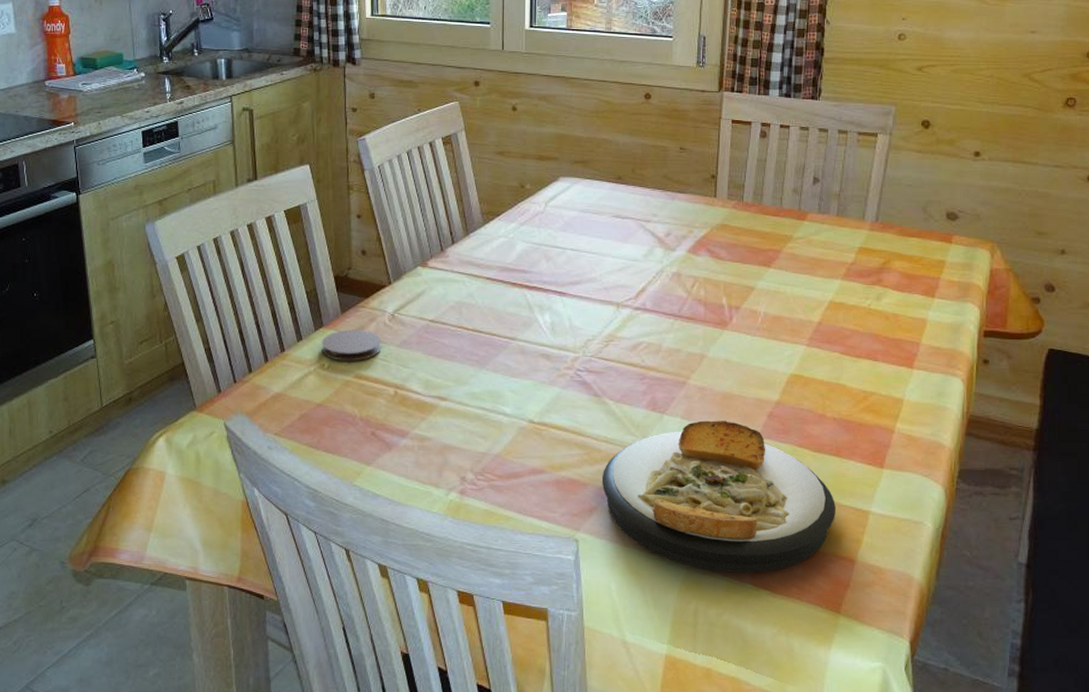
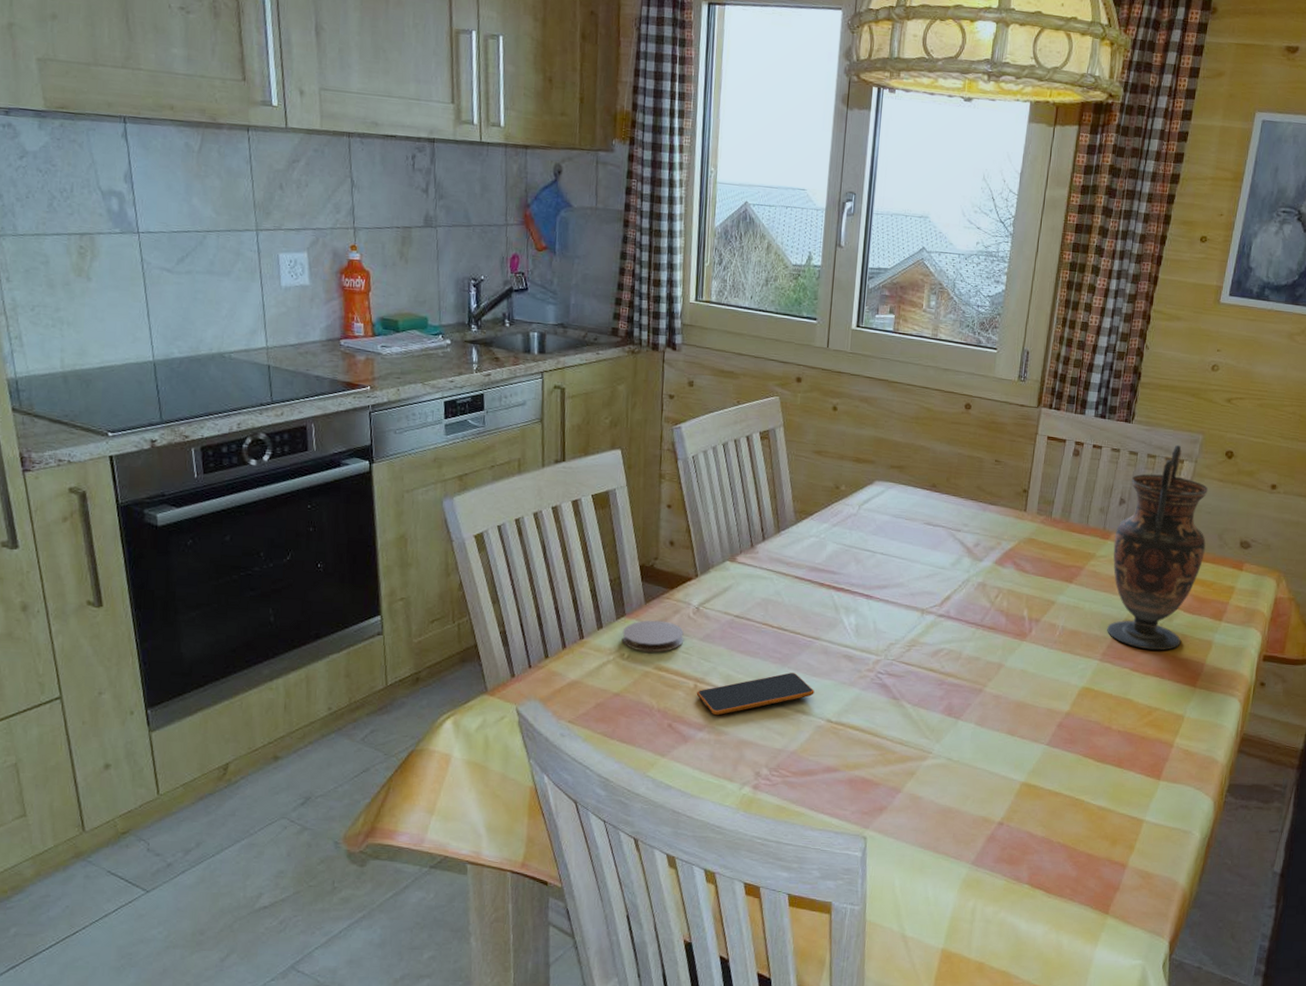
smartphone: none [397,375,514,422] -> present [696,672,815,716]
plate: present [601,420,835,573] -> none [893,727,1113,874]
vase: none [811,118,909,332] -> present [1107,445,1209,651]

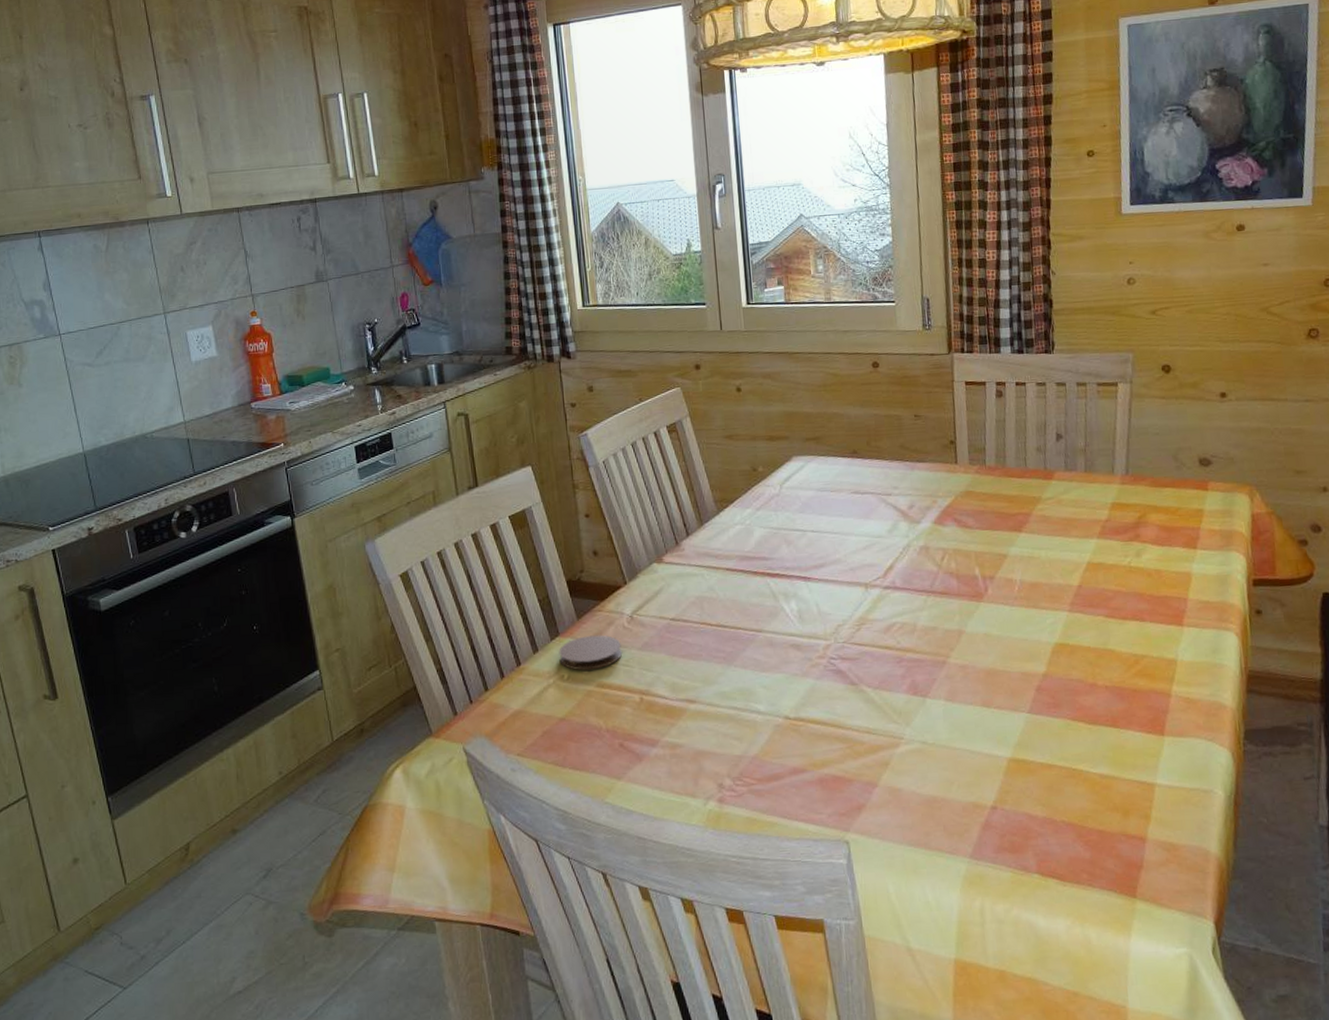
smartphone: present [696,672,815,716] -> none [643,671,767,728]
vase: present [1107,445,1209,651] -> none [1058,367,1162,592]

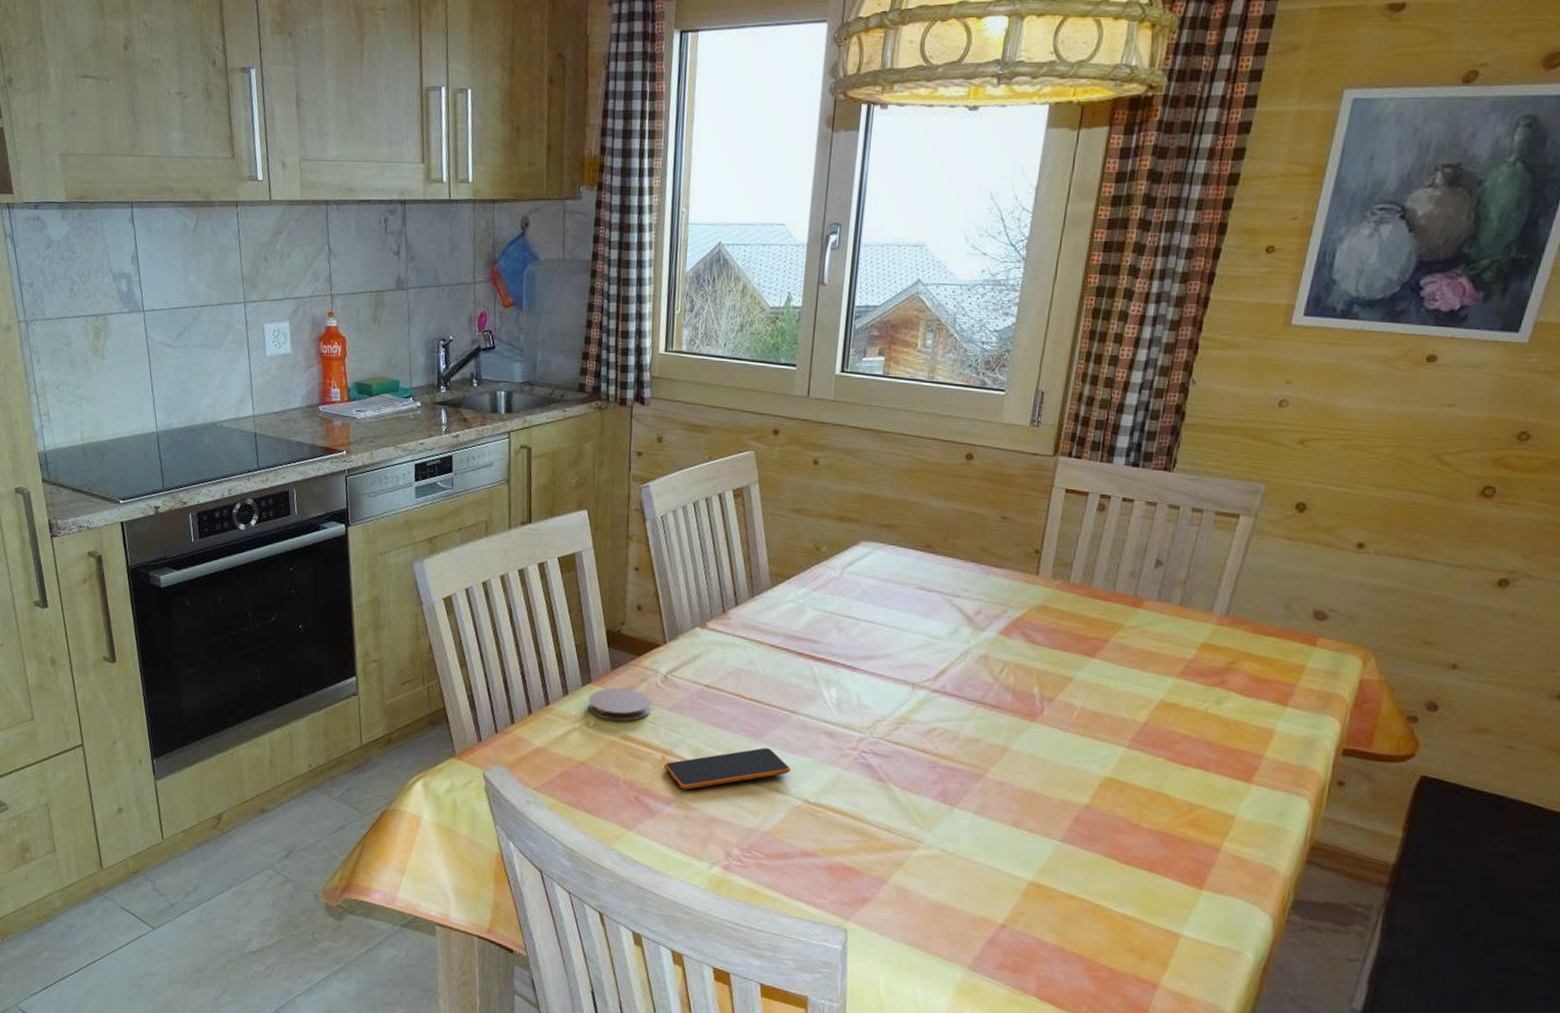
smartphone: none [643,671,767,728] -> present [664,747,791,790]

